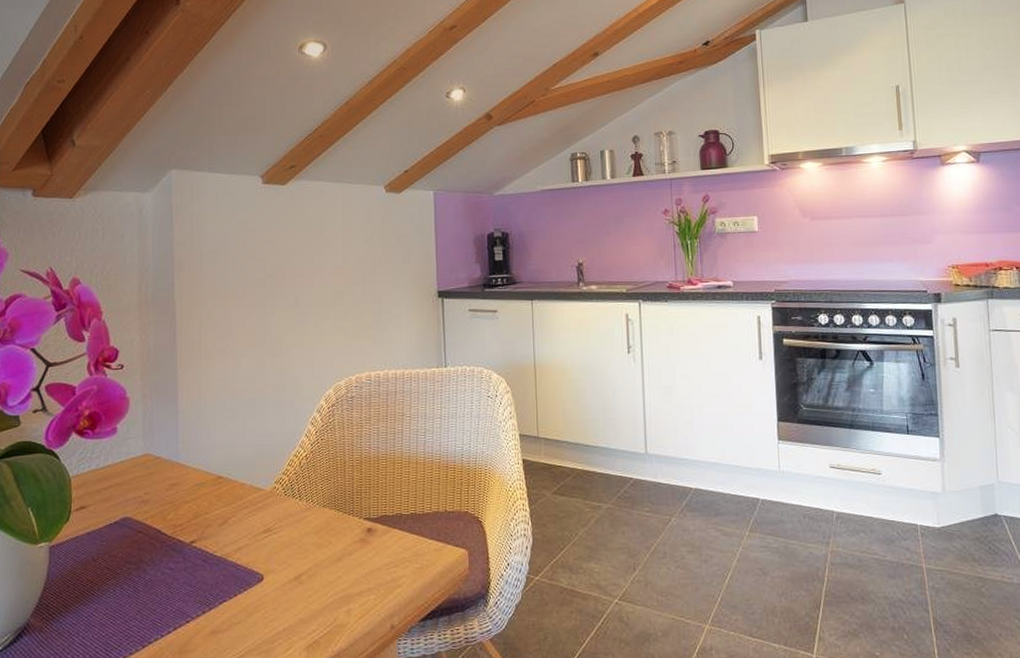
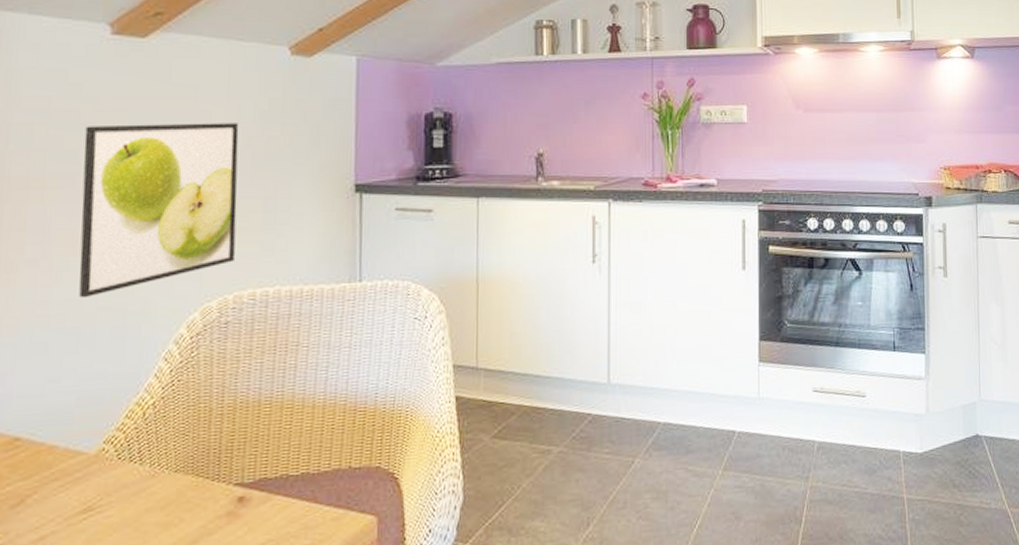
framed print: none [250,246,355,378] -> present [79,123,239,299]

